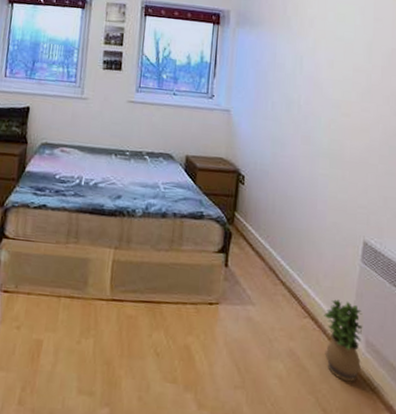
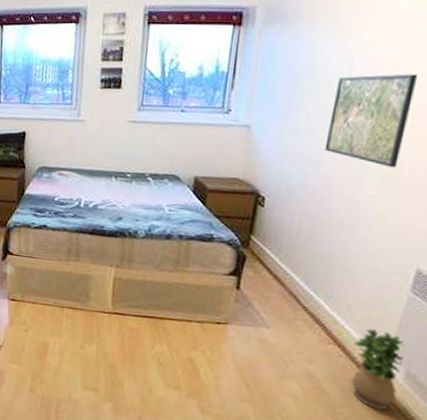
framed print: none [287,73,348,151] -> present [324,73,419,168]

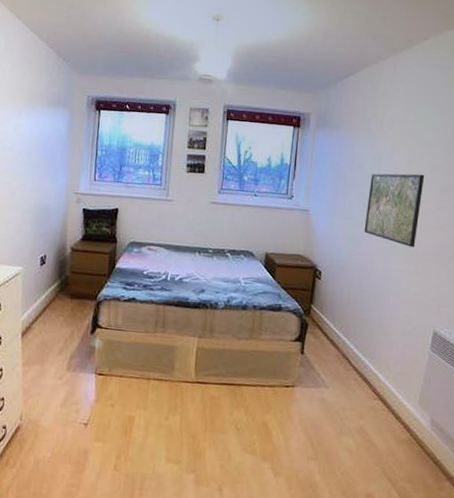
potted plant: present [351,328,405,410] -> none [392,383,429,456]

